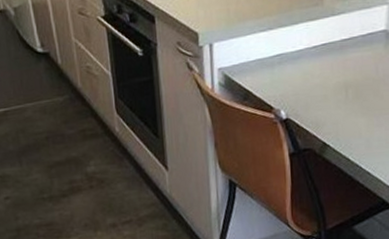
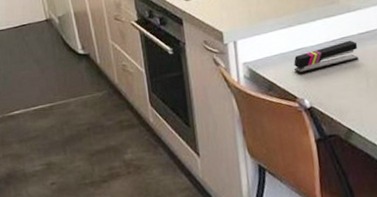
stapler: none [272,46,340,83] -> present [293,40,358,74]

